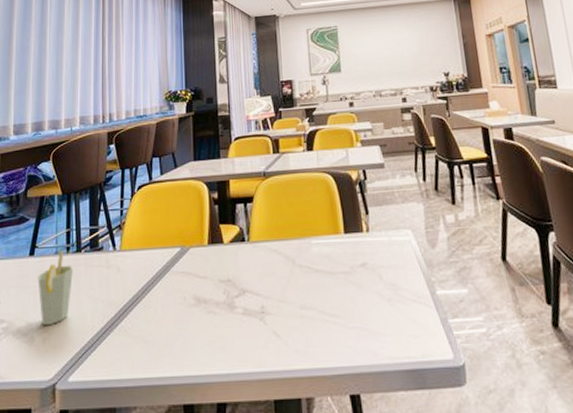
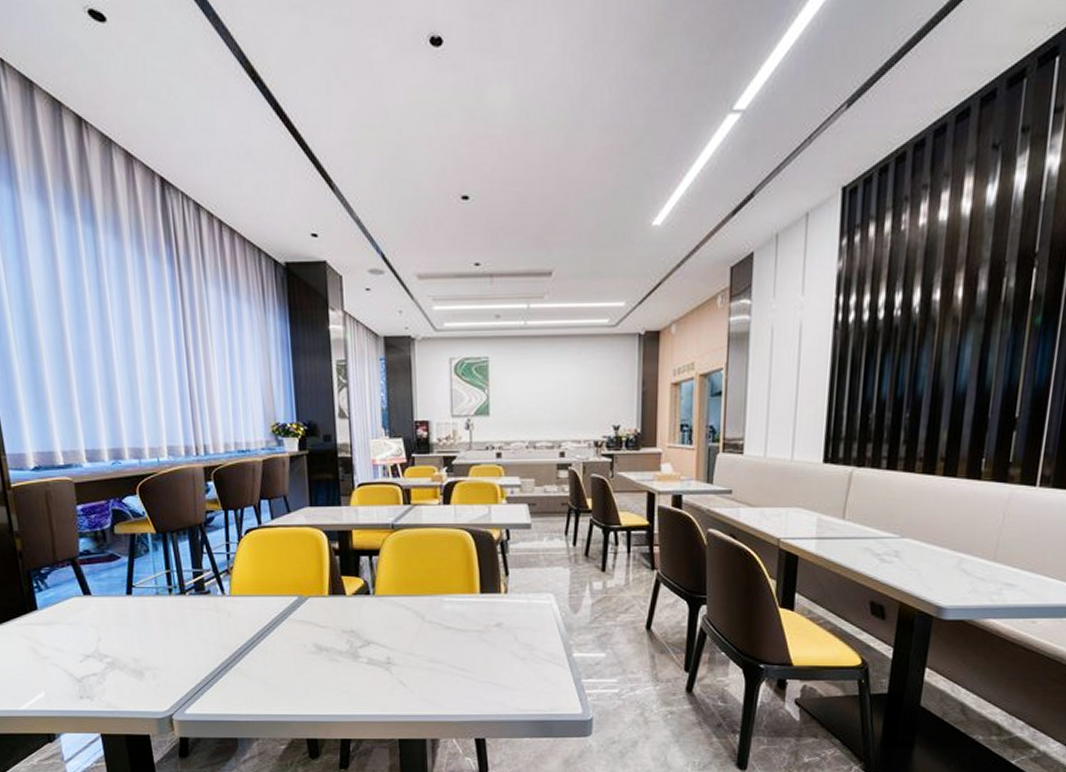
cup: present [38,250,73,325] -> none [139,591,179,662]

